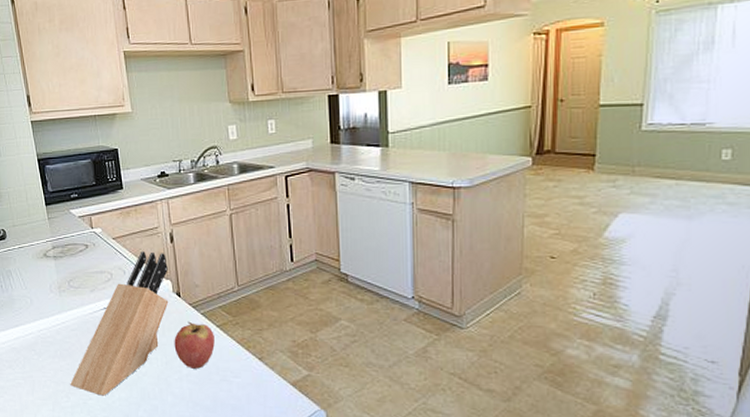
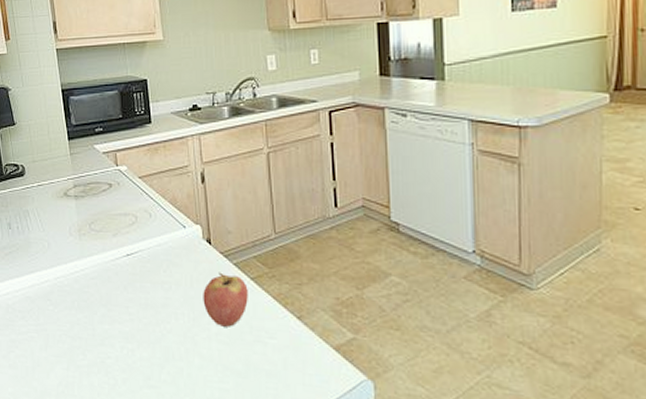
knife block: present [70,251,169,396] -> none [87,192,198,355]

